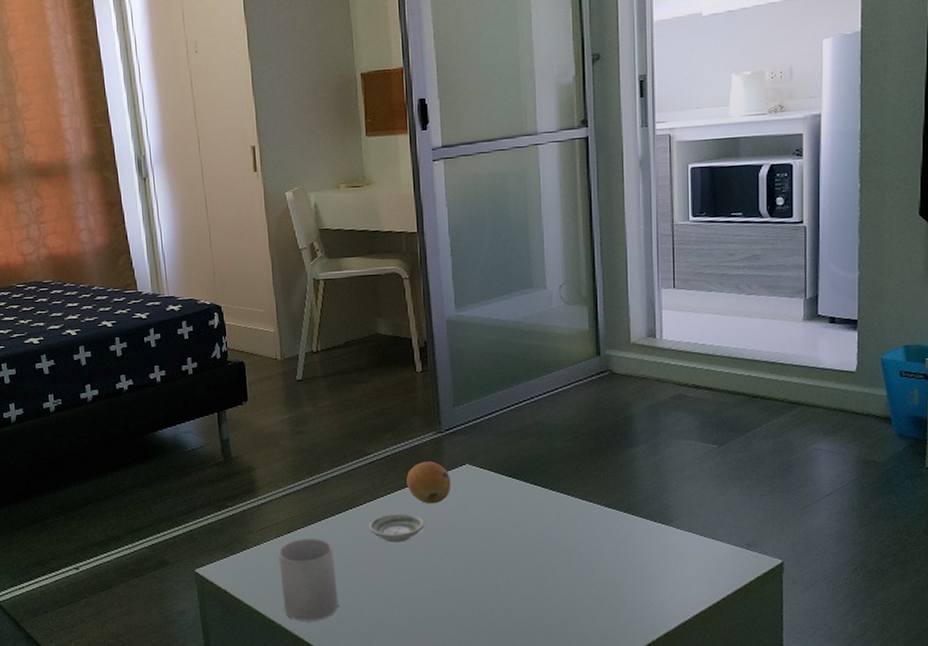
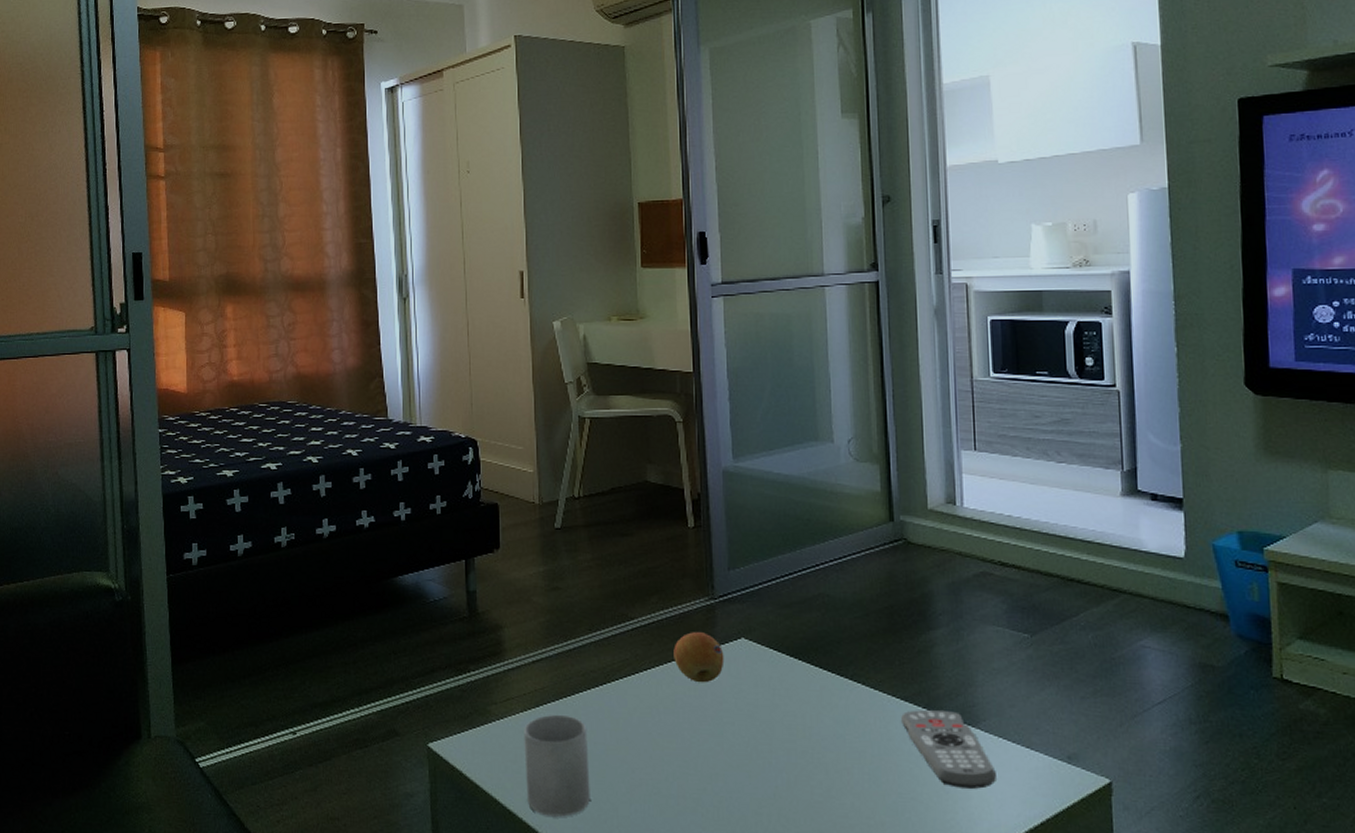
saucer: present [369,513,425,543] -> none [629,691,693,727]
remote control: none [605,513,686,575] -> present [901,710,996,789]

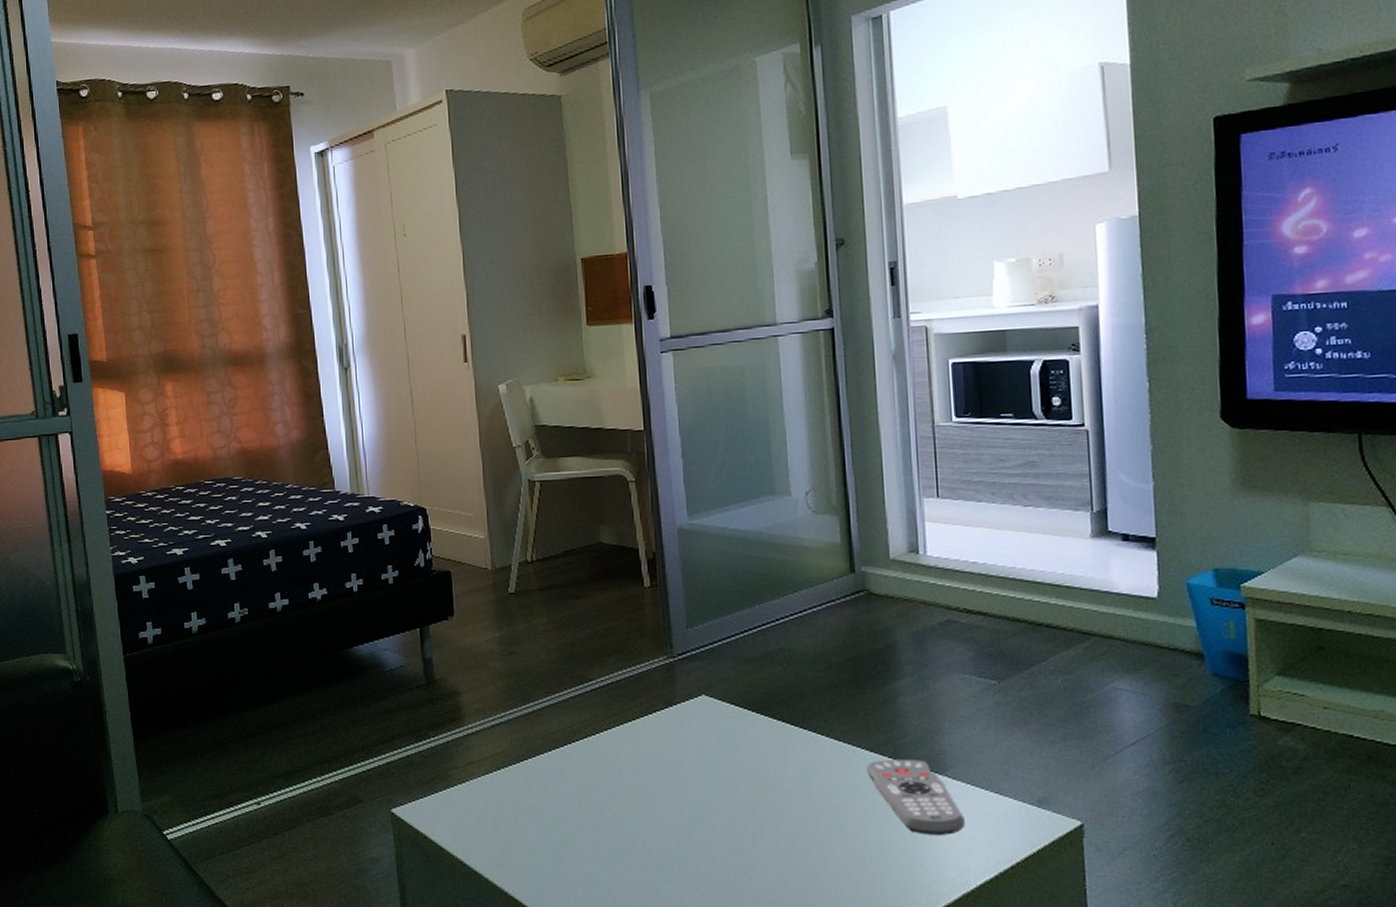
mug: present [524,714,590,817] -> none [486,776,555,876]
fruit: present [673,632,724,683] -> none [633,691,686,741]

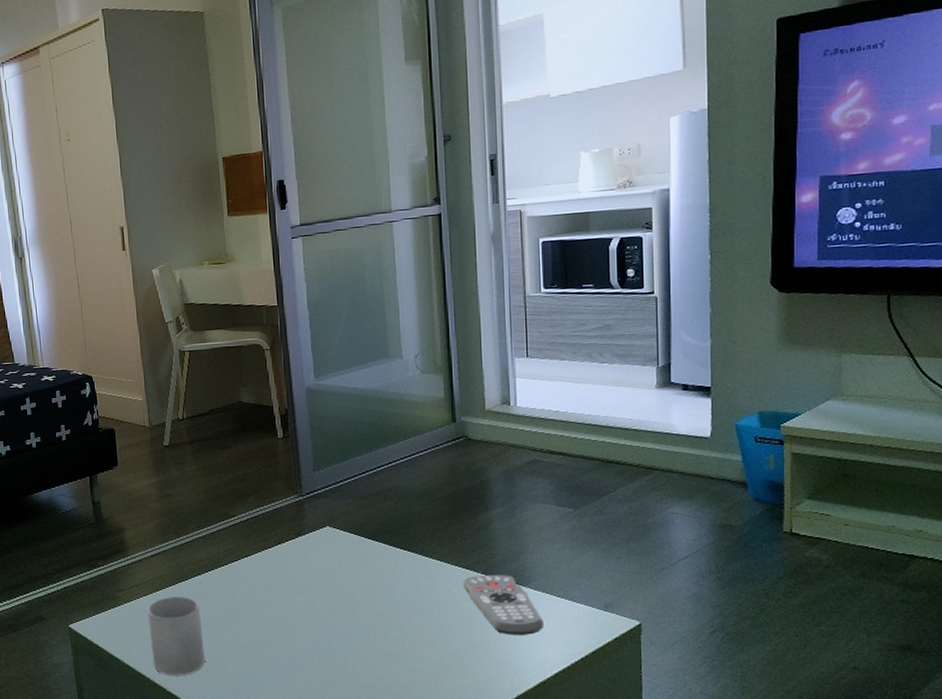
mug: none [486,776,555,876] -> present [147,596,205,675]

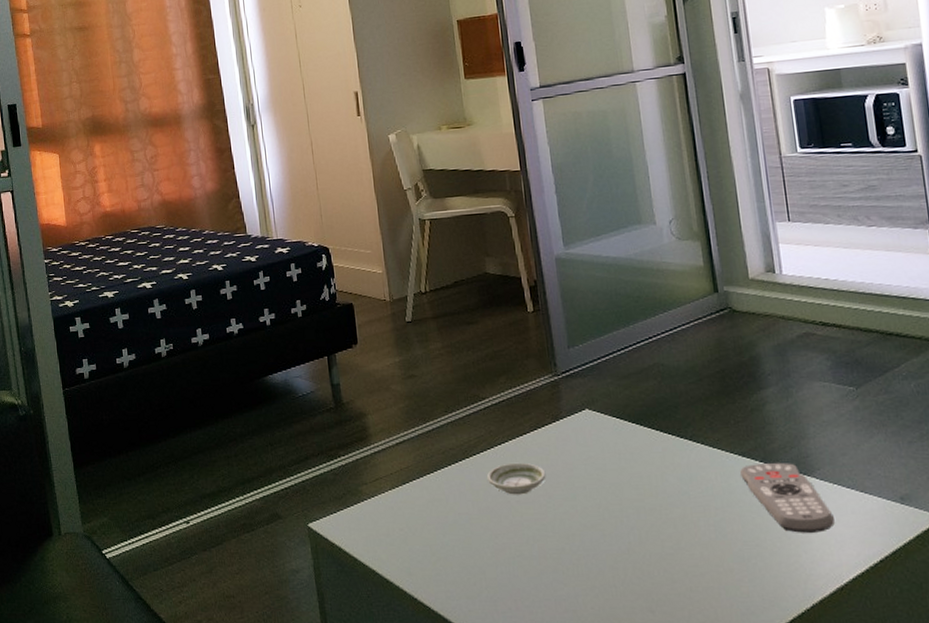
mug: present [147,596,205,675] -> none [393,489,459,582]
saucer: none [234,572,287,601] -> present [487,462,546,495]

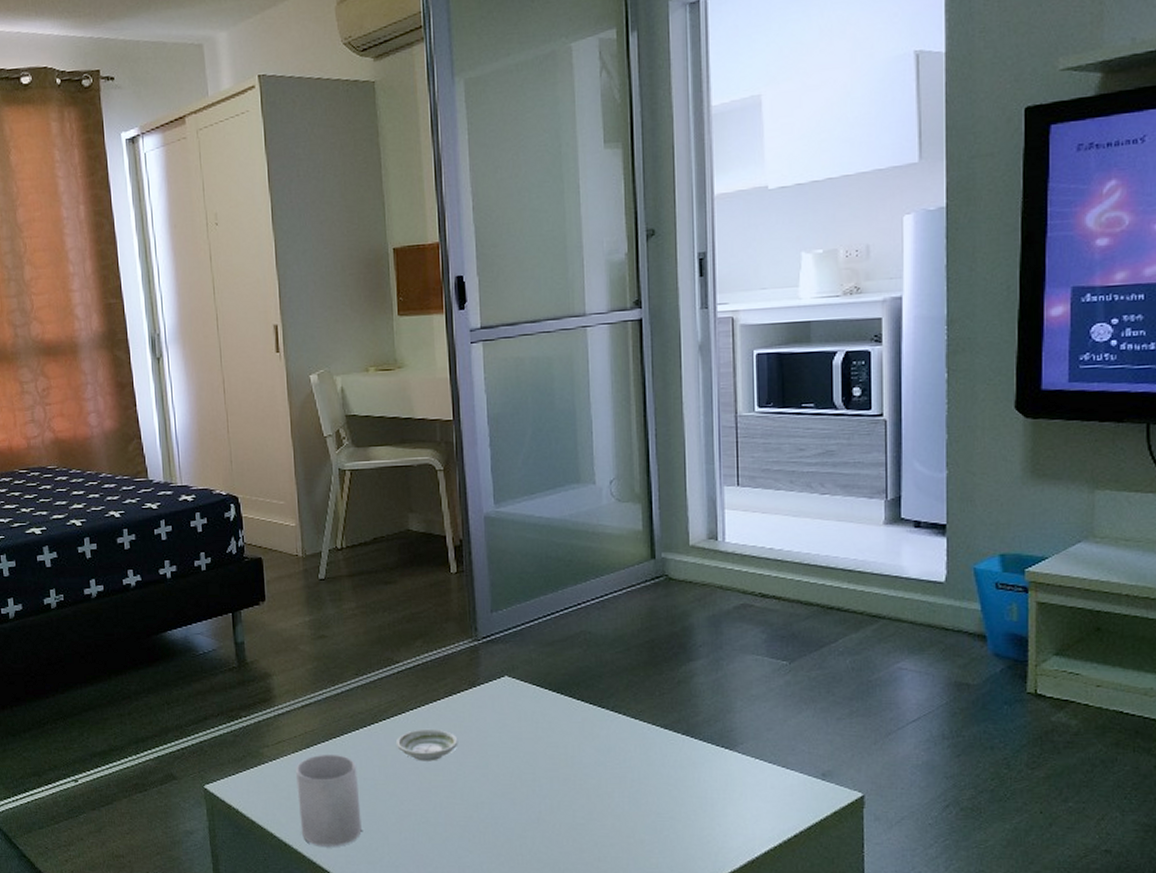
mug: none [393,489,459,582] -> present [296,754,362,847]
remote control: present [740,463,835,533] -> none [661,736,752,806]

